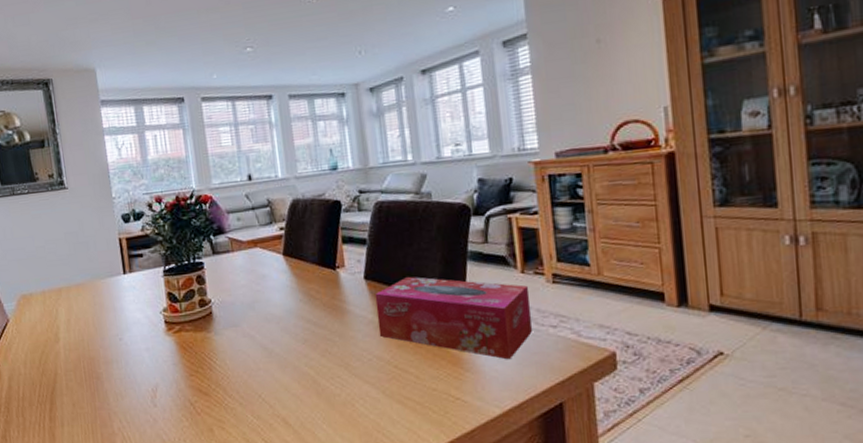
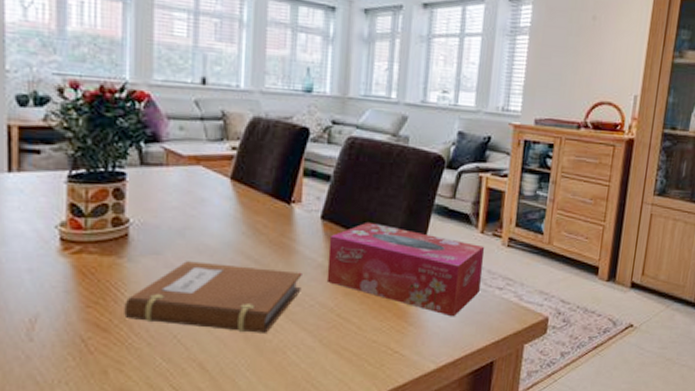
notebook: none [217,329,358,389] -> present [124,261,302,333]

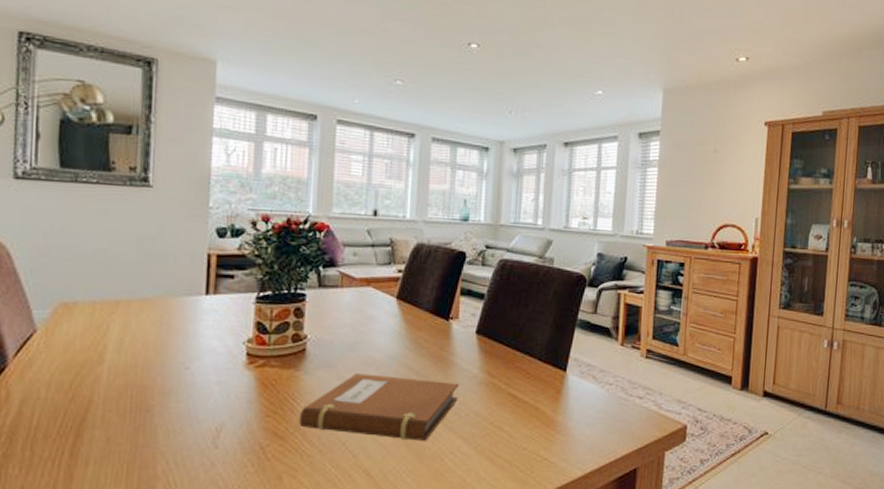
tissue box: present [326,221,485,317] -> none [481,336,625,425]

